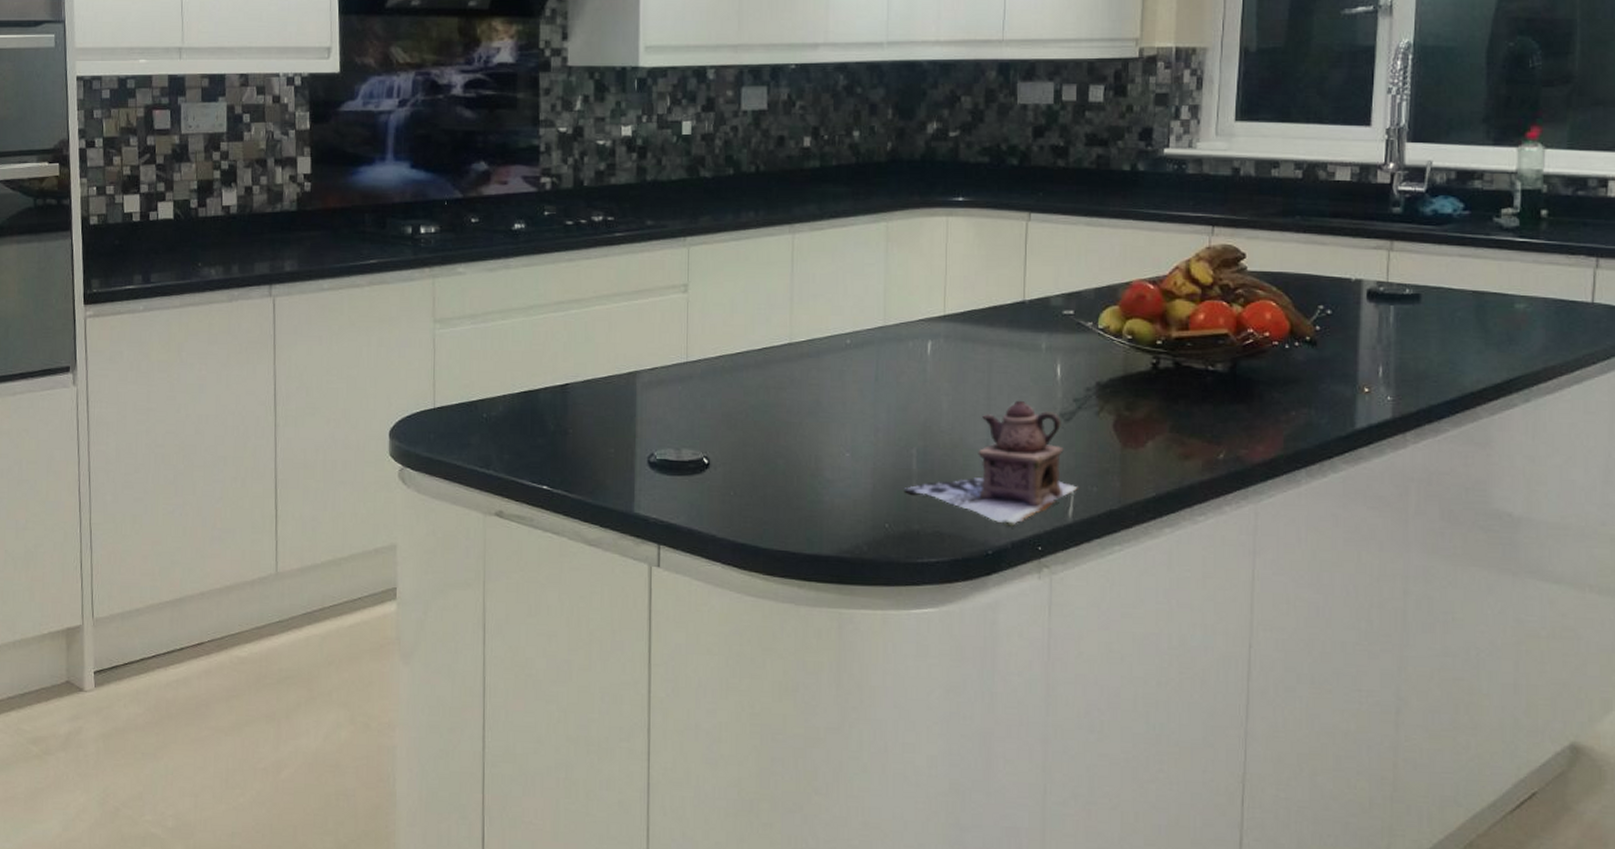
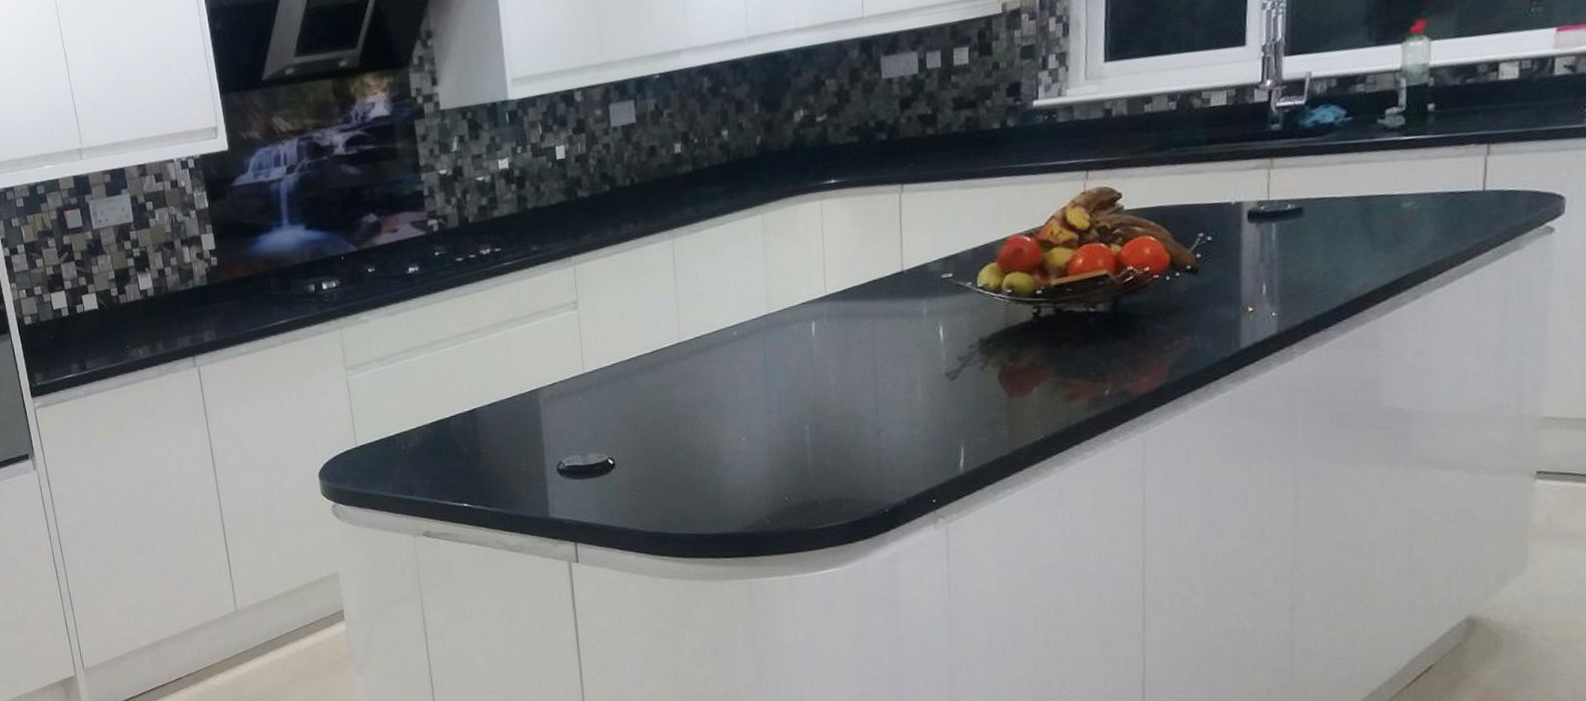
teapot: present [904,400,1078,527] -> none [800,365,968,485]

